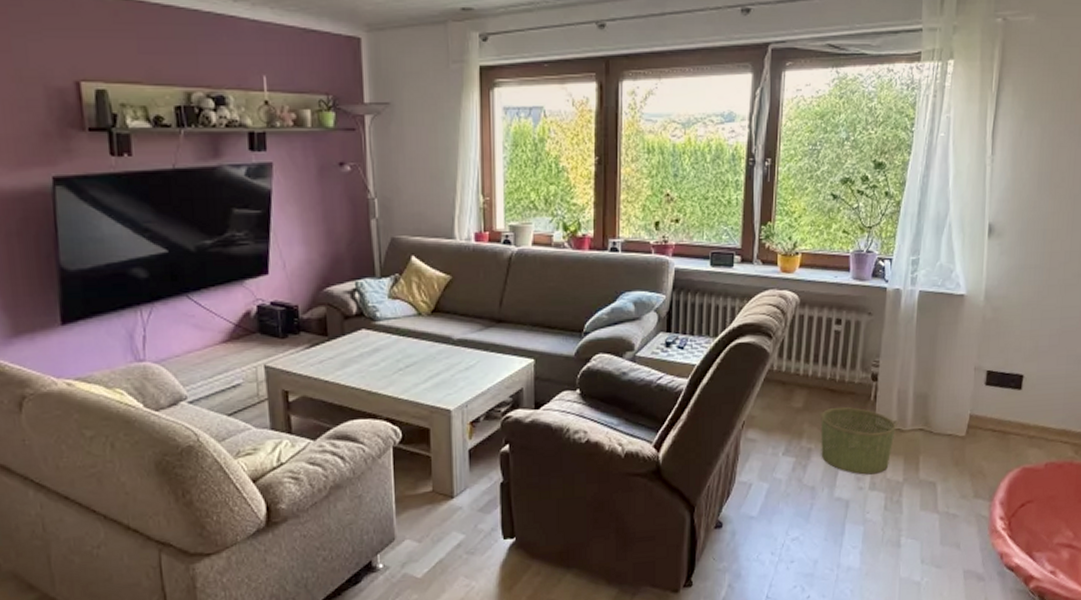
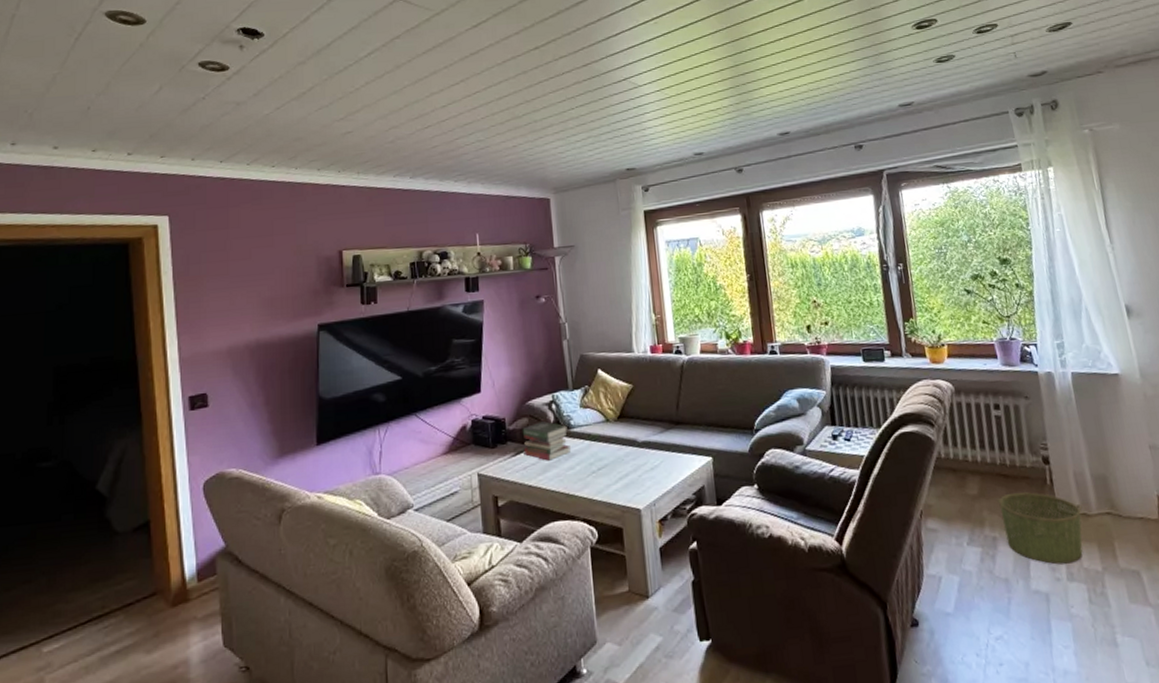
books: none [318,311,375,355] -> present [522,421,571,461]

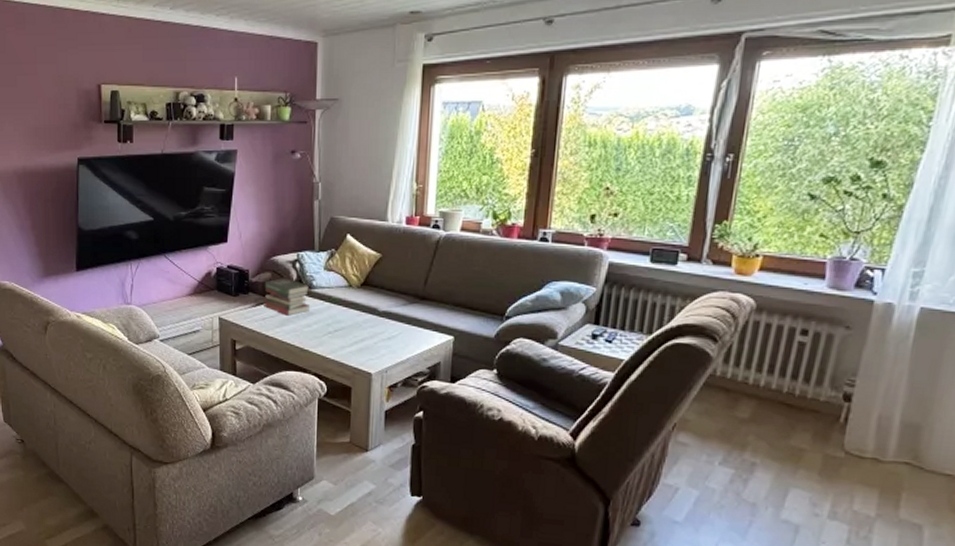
basket: present [997,492,1083,564] -> none [767,423,876,503]

